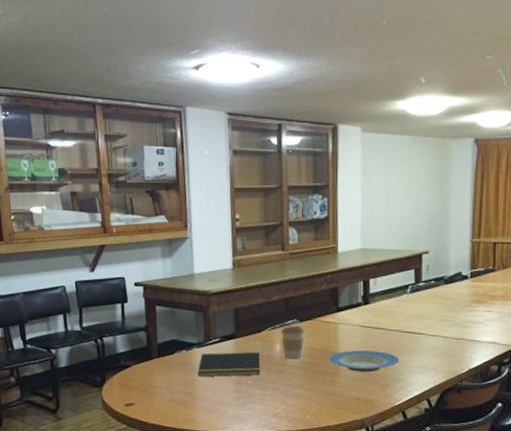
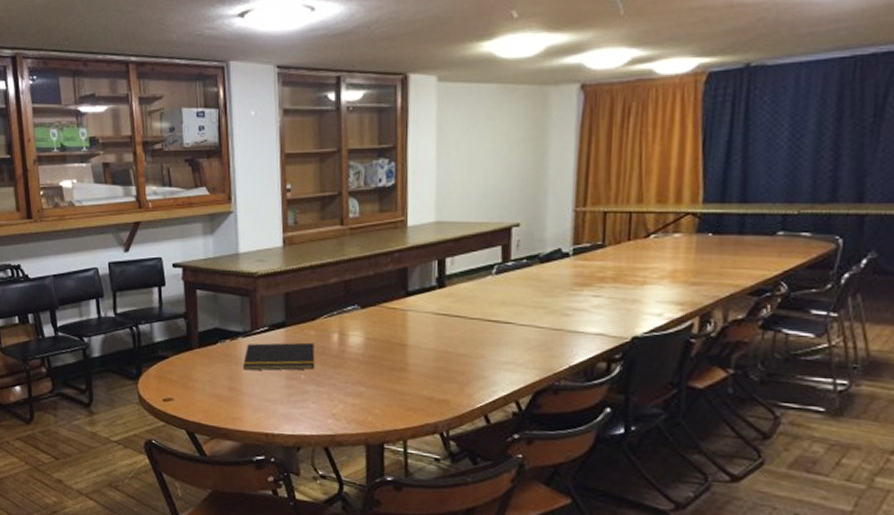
coffee cup: present [281,325,305,360] -> none [338,312,367,352]
plate: present [328,350,400,373] -> none [395,342,482,368]

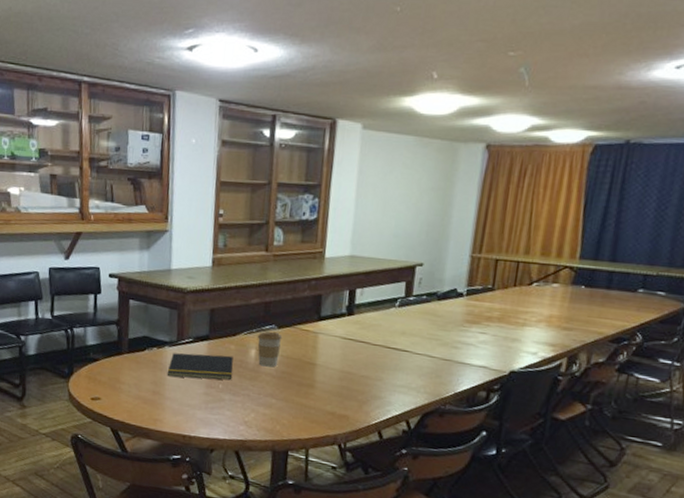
coffee cup: none [338,312,367,352] -> present [257,331,283,367]

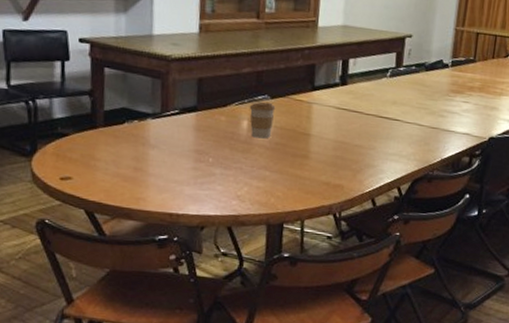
notepad: present [167,353,233,381] -> none [150,125,224,154]

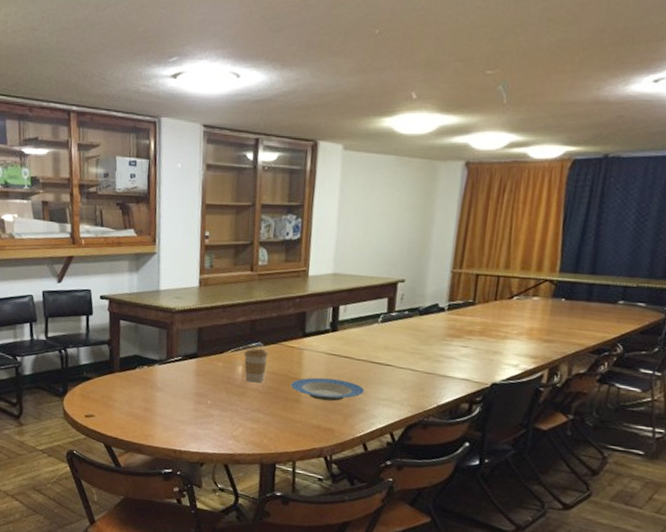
plate: none [299,132,374,157] -> present [290,377,365,402]

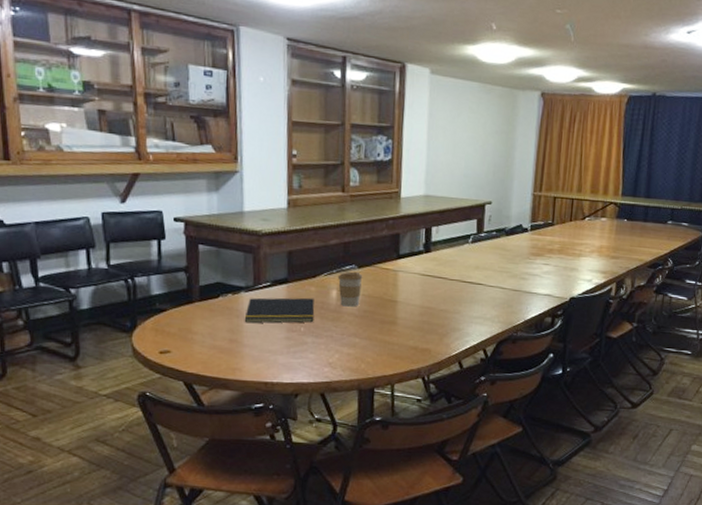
notepad: none [157,370,221,397] -> present [244,297,315,323]
plate: present [290,377,365,402] -> none [386,299,459,322]

